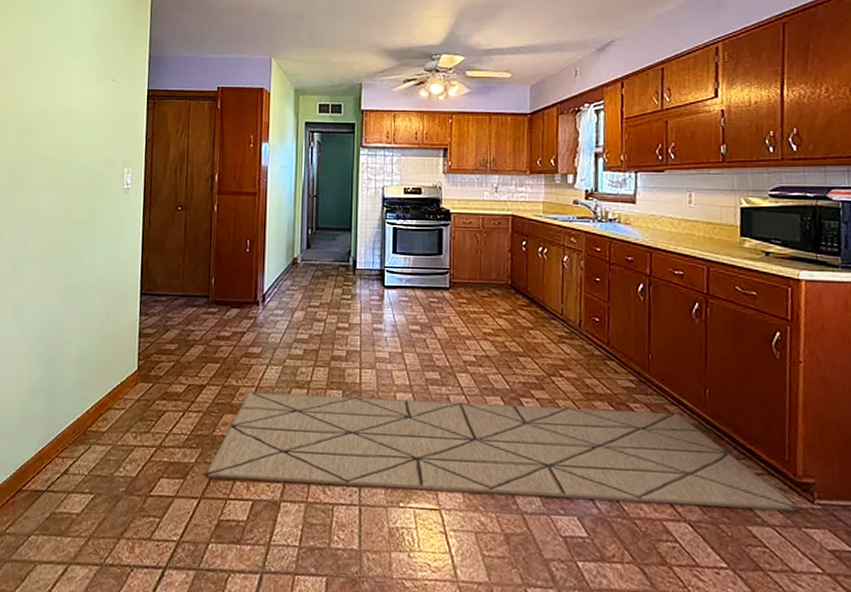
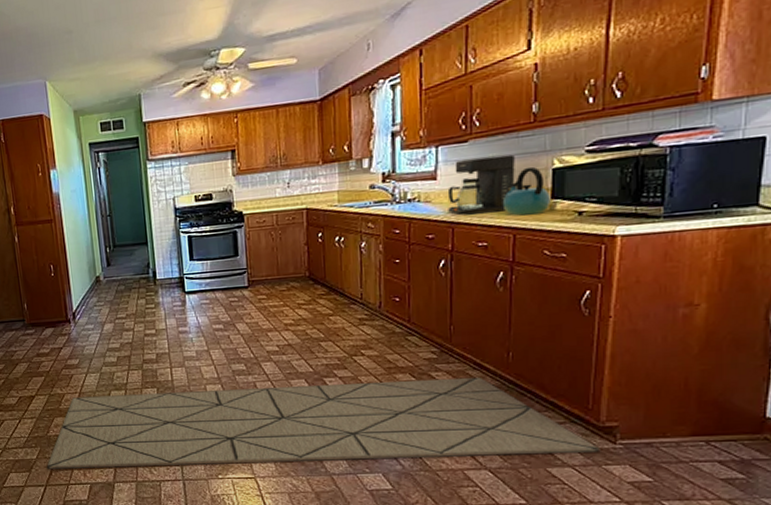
coffee maker: none [645,187,708,242] -> present [447,154,515,215]
kettle: none [696,203,740,249] -> present [502,166,551,216]

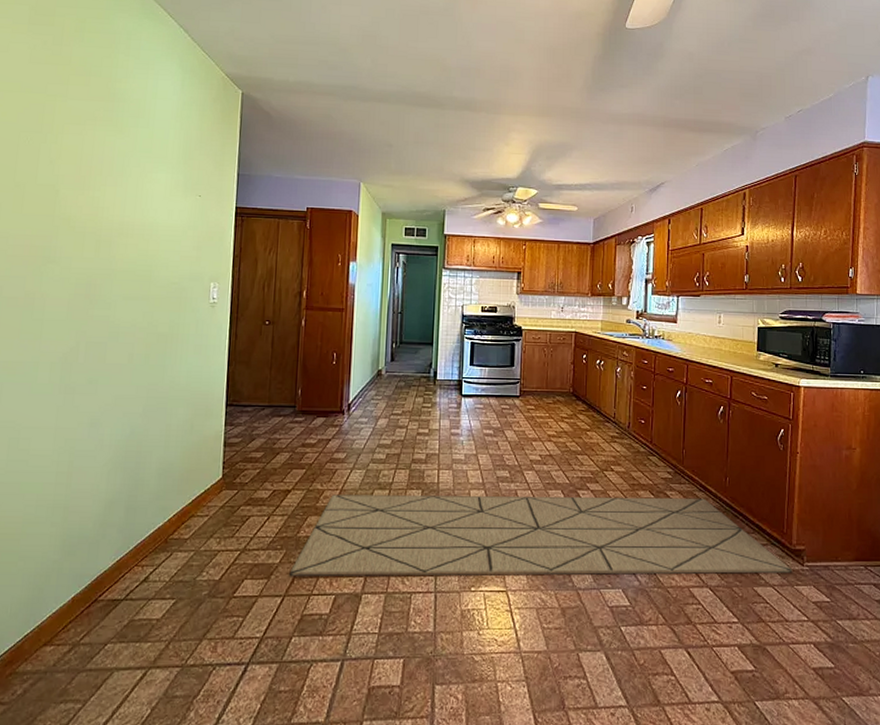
coffee maker: present [447,154,515,215] -> none [684,309,733,356]
kettle: present [502,166,551,216] -> none [723,323,757,362]

